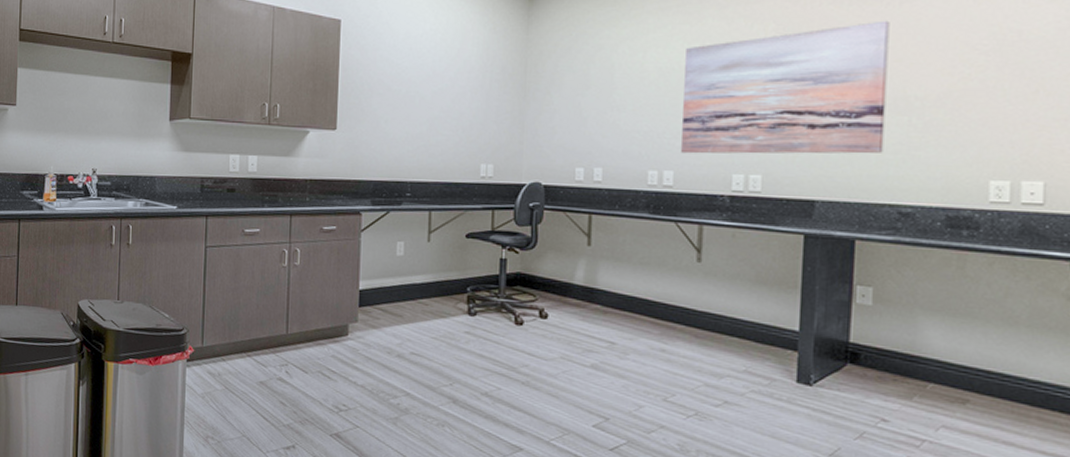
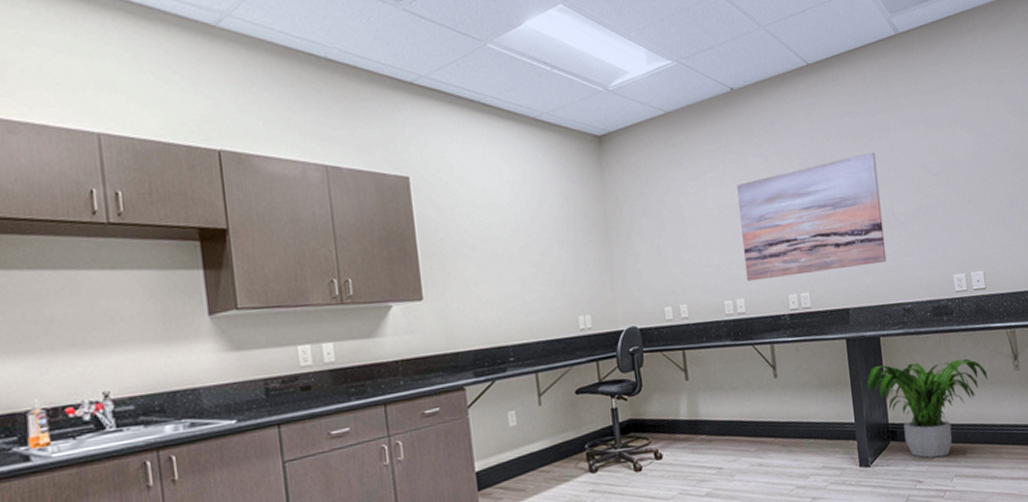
potted plant: none [825,273,1025,400] -> present [867,358,988,458]

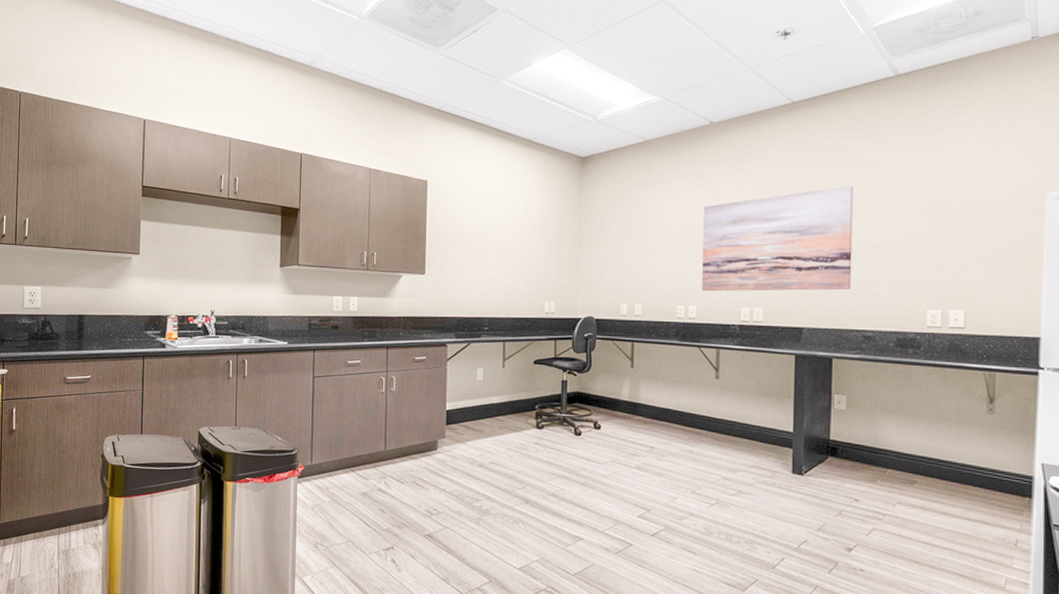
potted plant: present [867,358,988,458] -> none [812,385,953,482]

